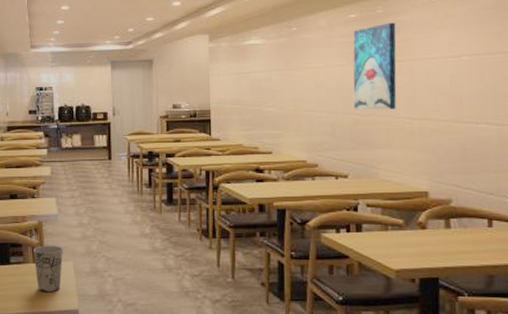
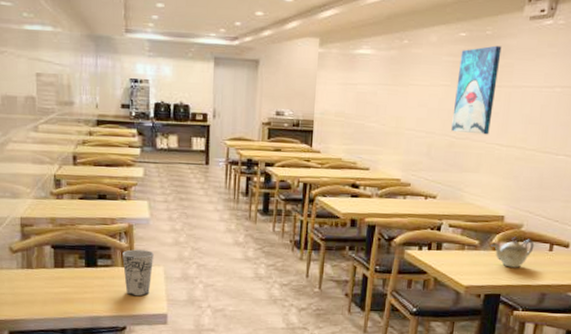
teapot: none [417,213,470,248] -> present [491,237,535,268]

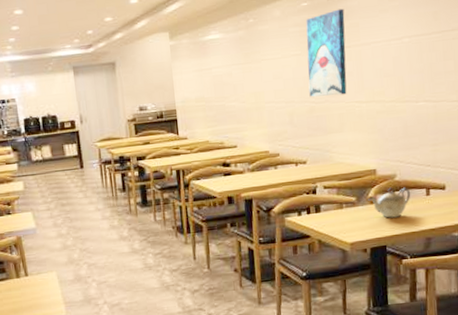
cup: present [122,249,154,297] -> none [15,258,47,305]

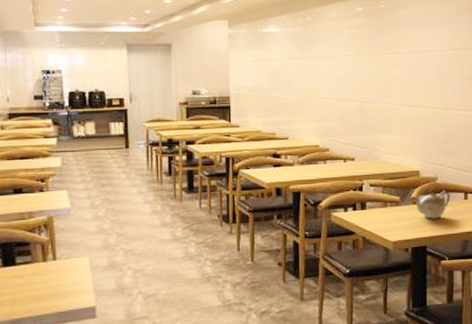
wall art: present [306,8,347,97] -> none [359,17,396,98]

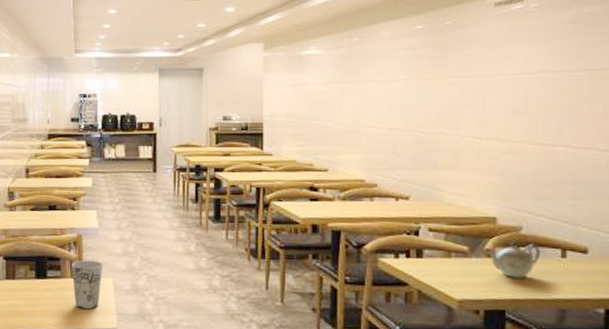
cup: none [43,241,77,292] -> present [71,260,103,310]

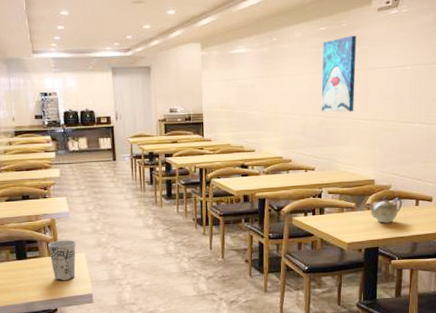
wall art: none [418,35,466,128] -> present [321,35,357,112]

